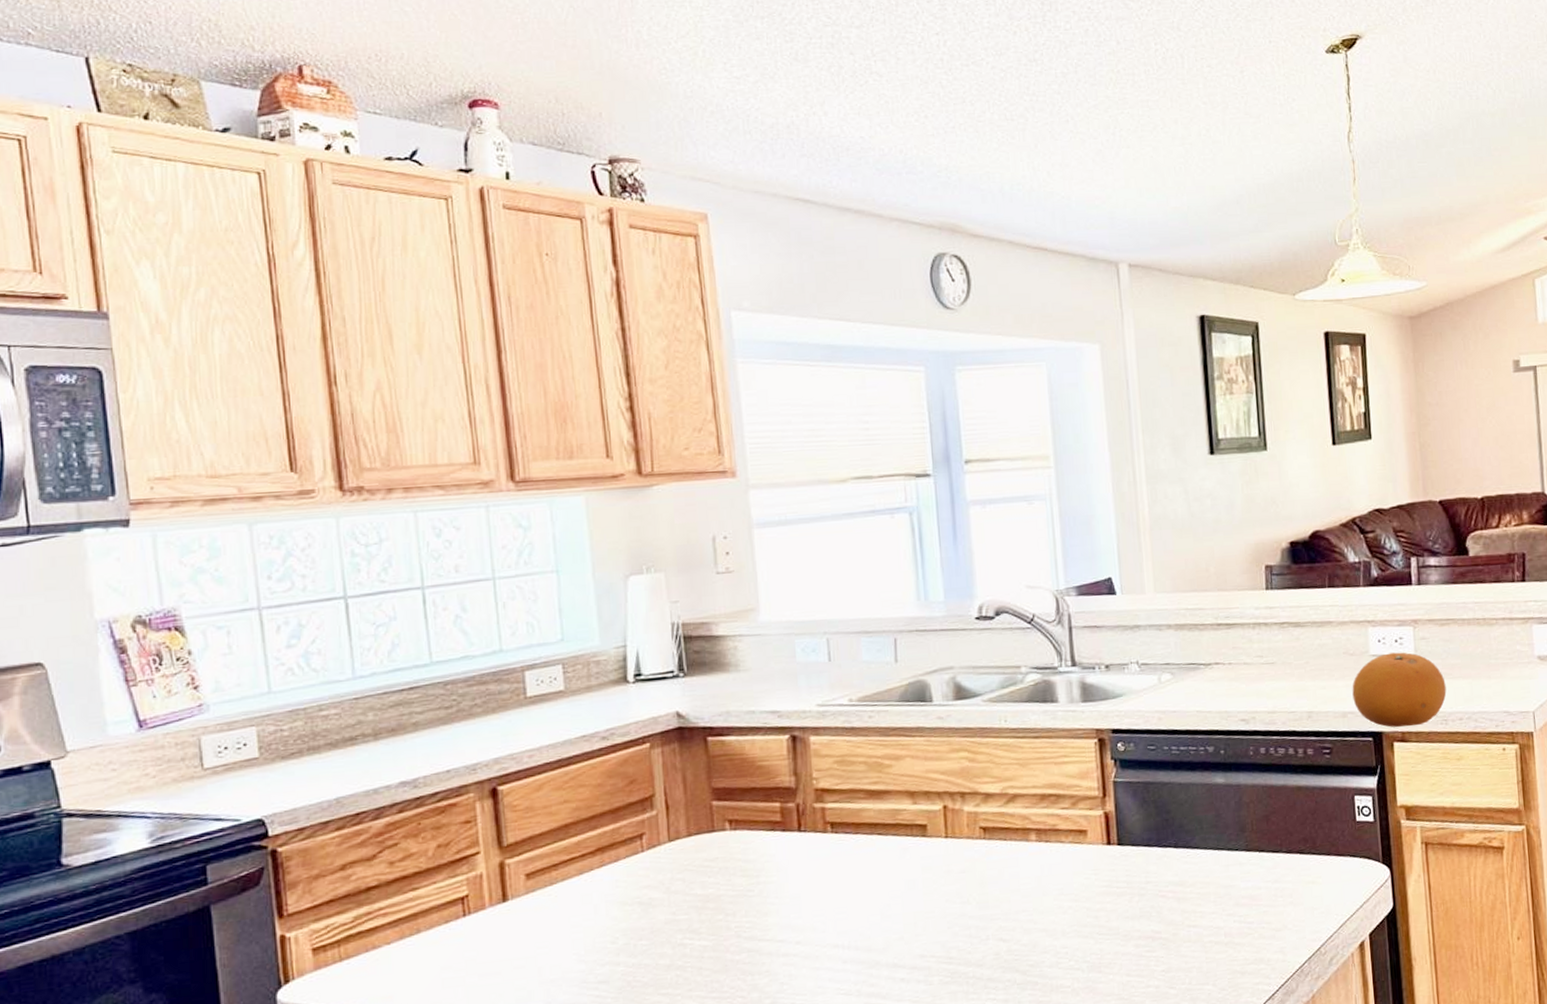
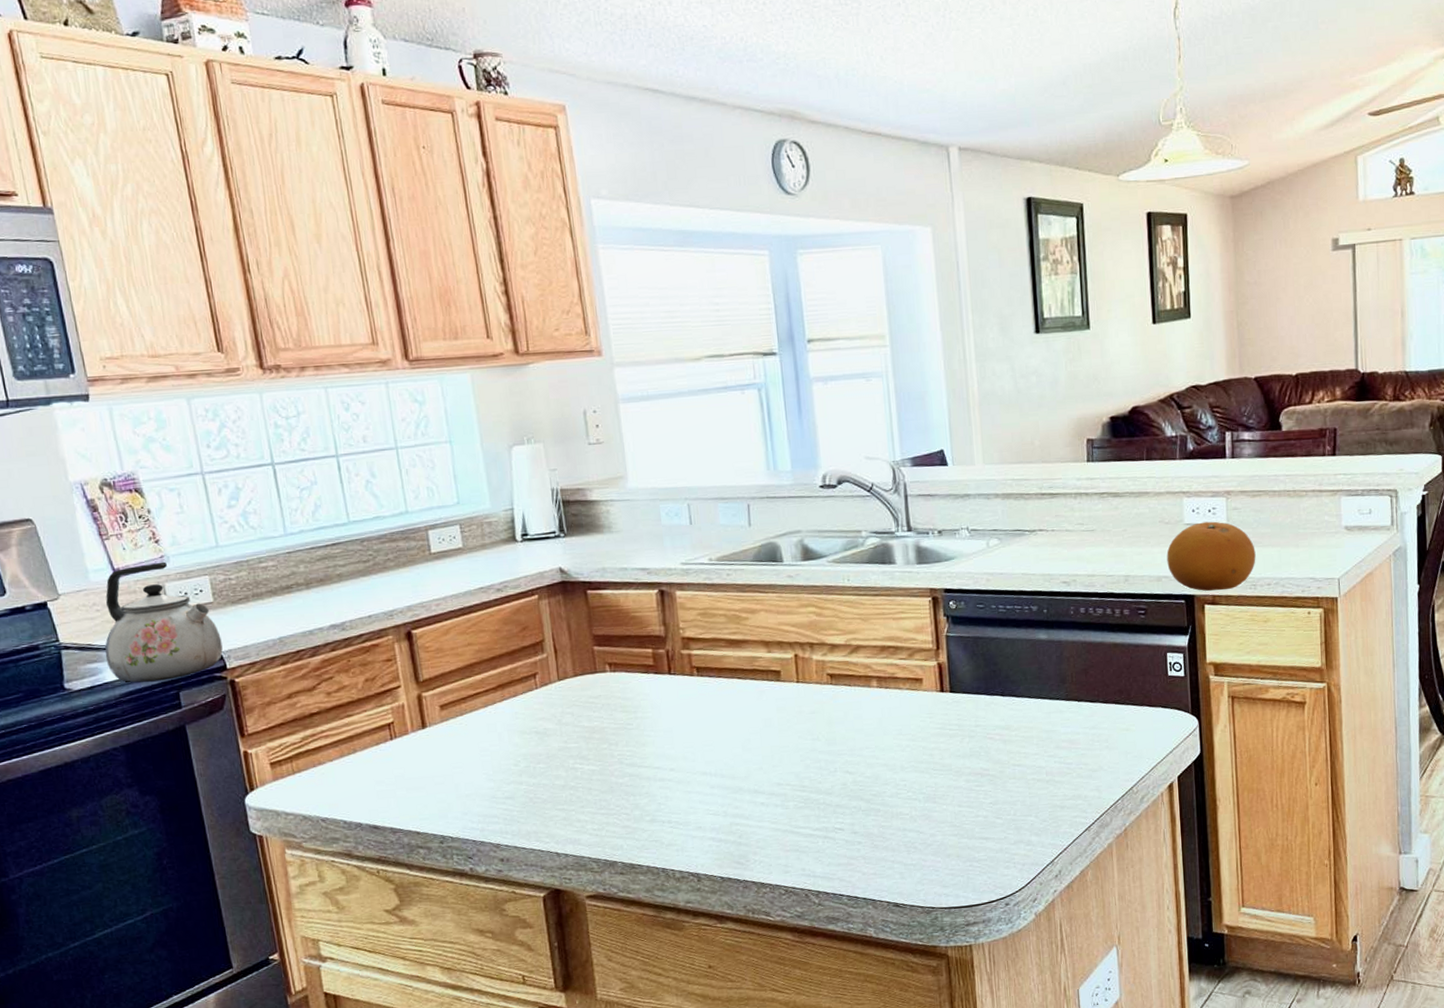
kettle: none [117,711,267,856] -> present [104,561,223,683]

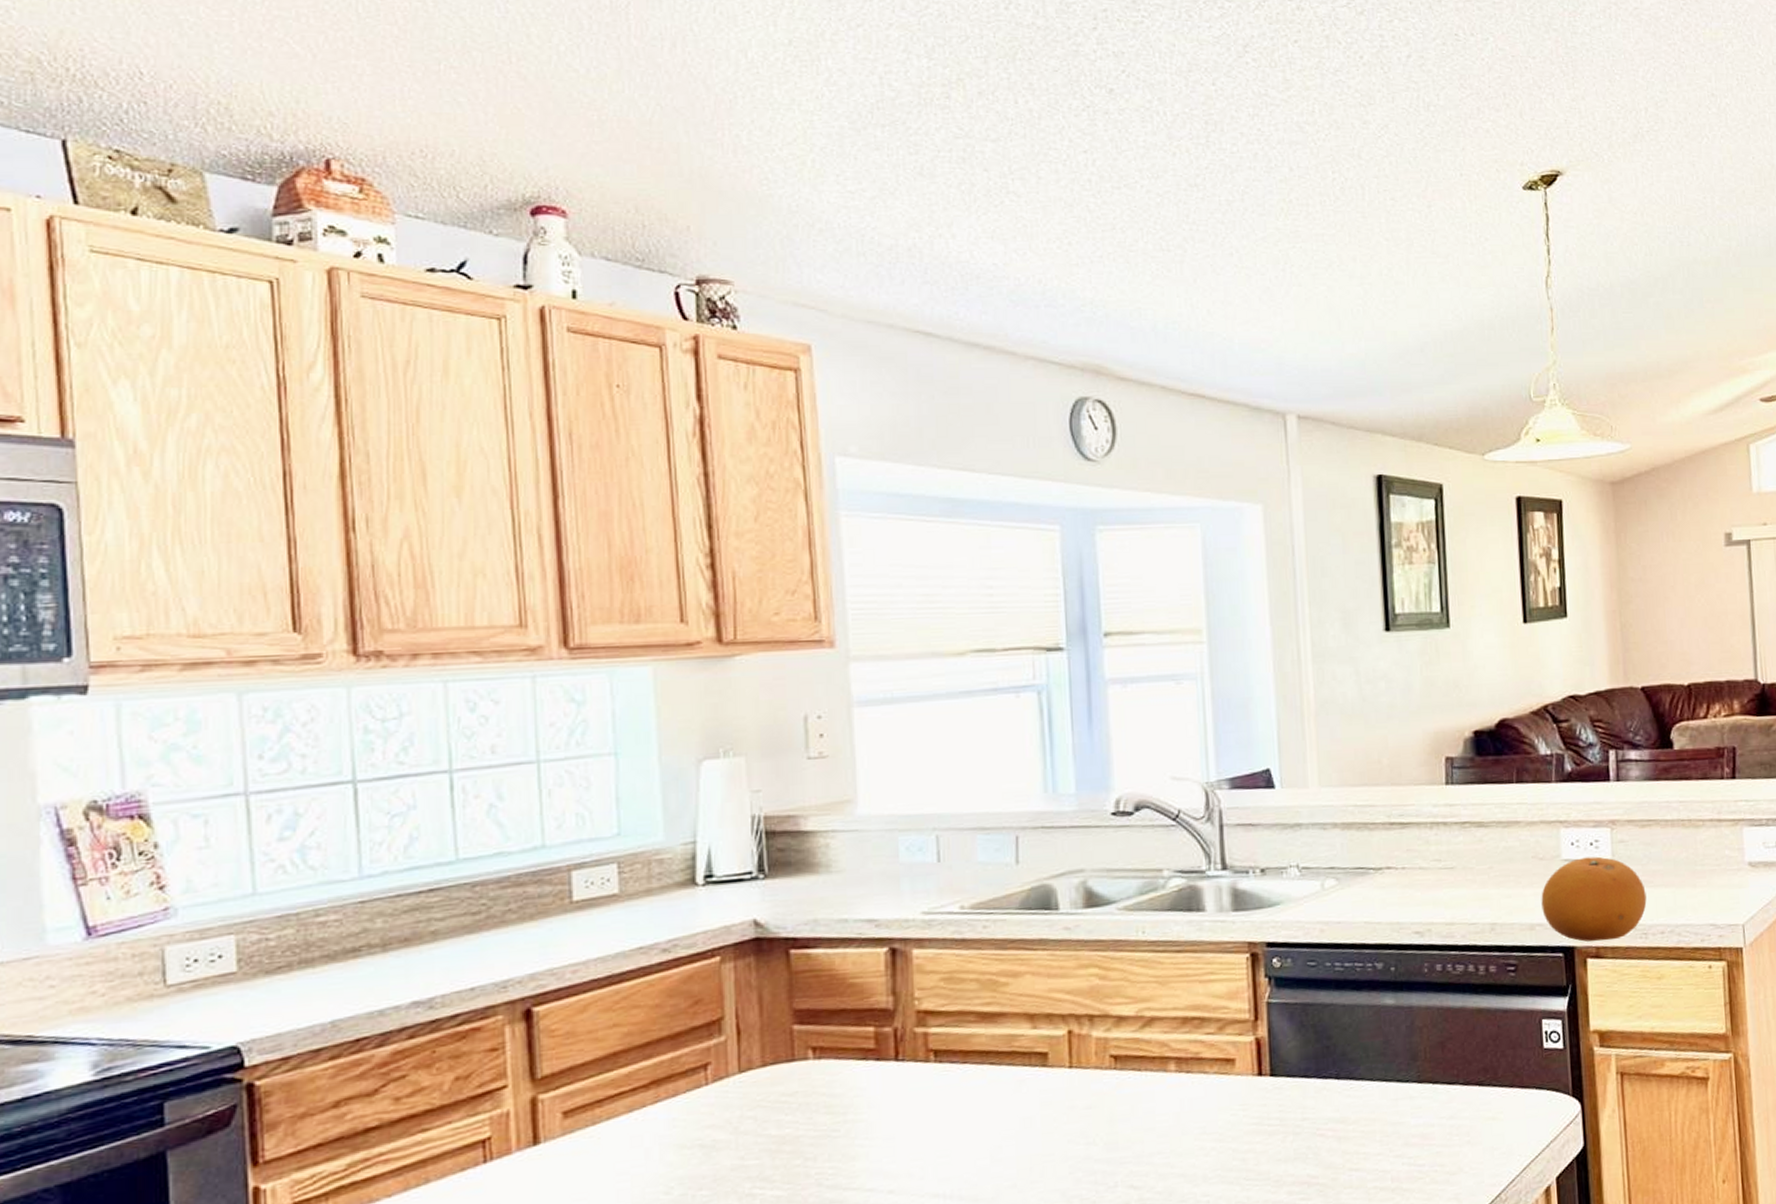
kettle: present [104,561,223,683] -> none [53,915,244,1091]

